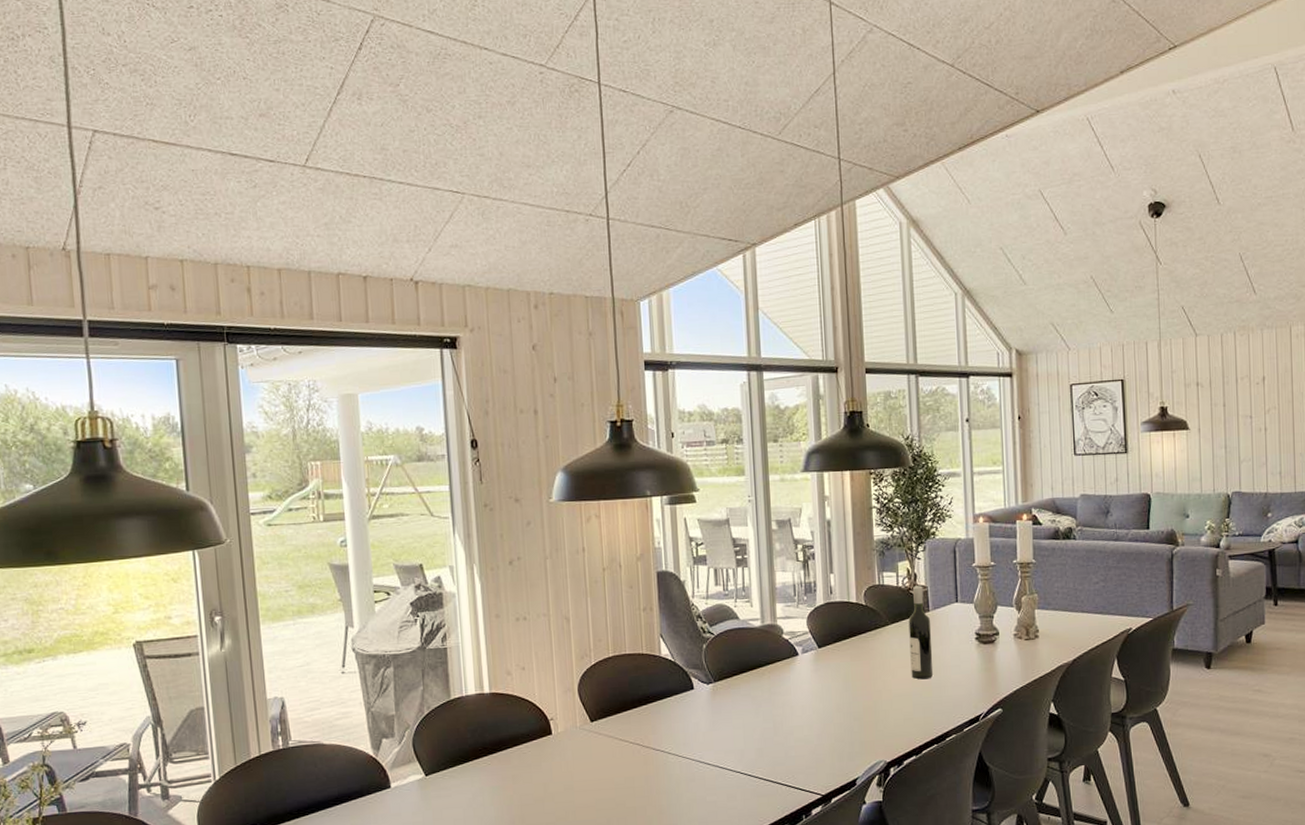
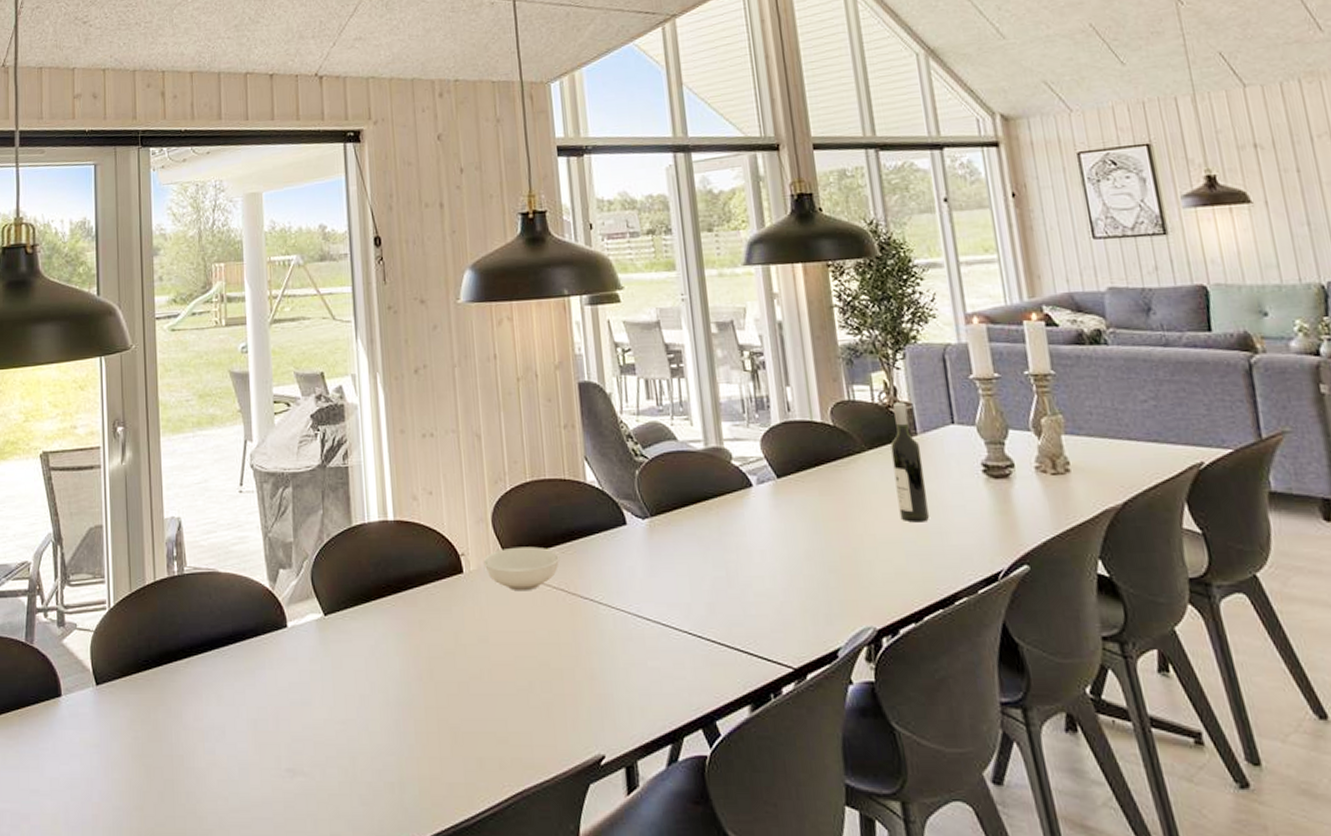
bowl: none [570,710,637,747] -> present [483,546,560,592]

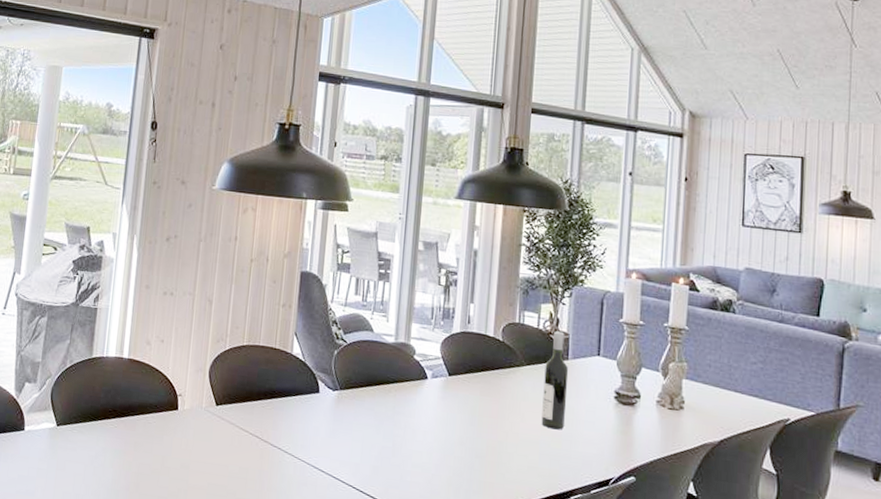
bowl: present [483,546,560,592] -> none [196,396,260,433]

